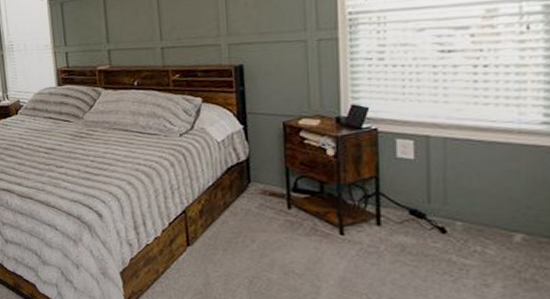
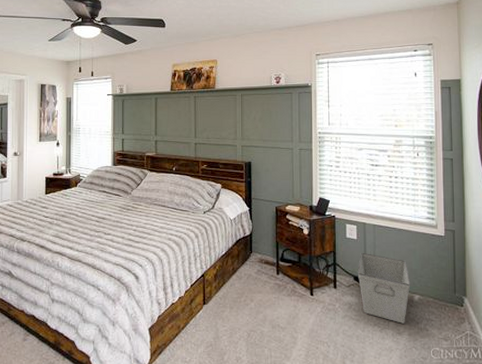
storage bin: none [415,176,509,272] -> present [357,252,411,324]

